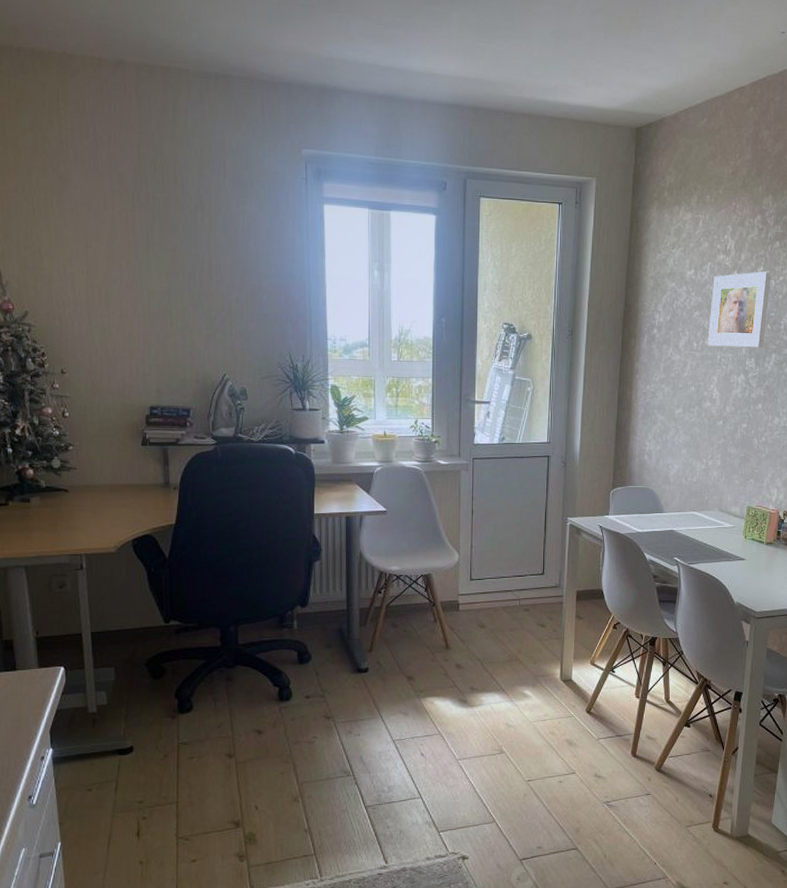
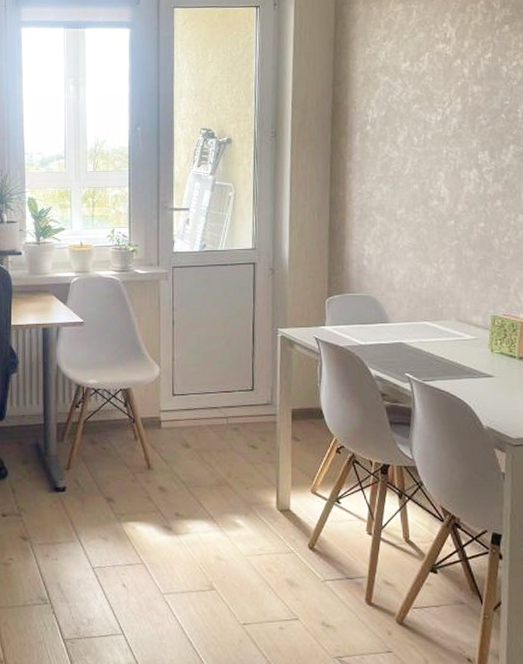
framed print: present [707,271,771,348] -> none [430,56,502,141]

